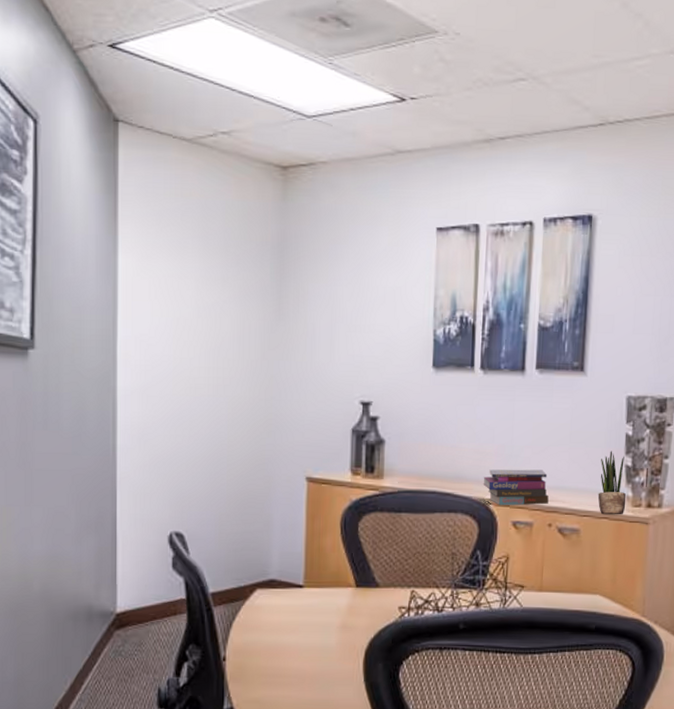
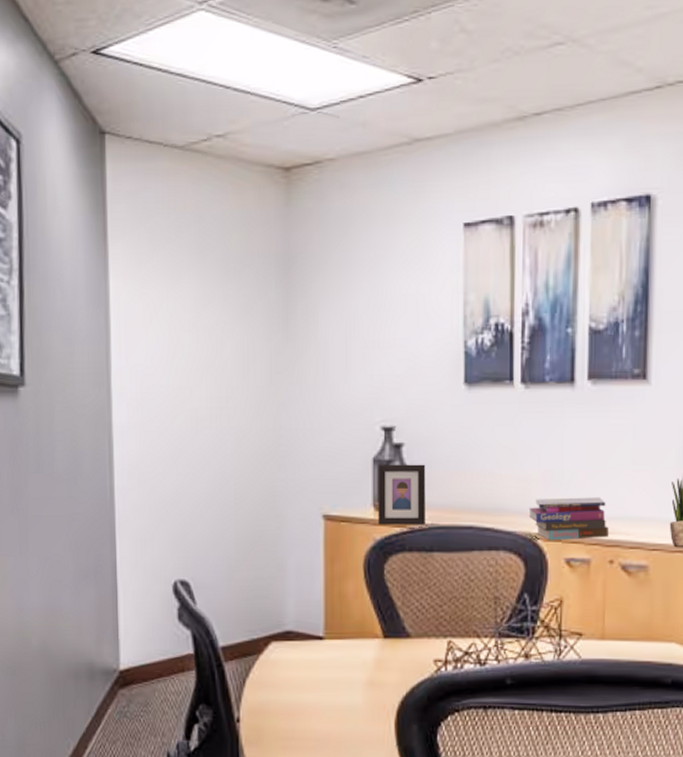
picture frame: none [354,434,397,489] -> present [378,464,426,525]

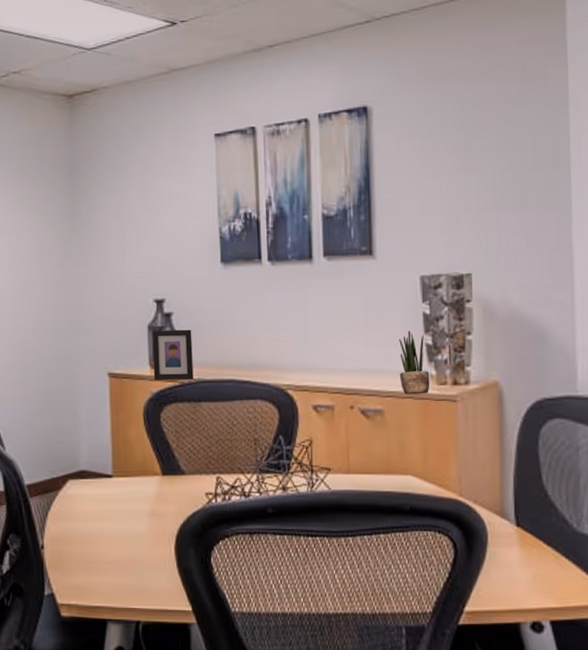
books: present [528,497,609,541] -> none [279,353,348,391]

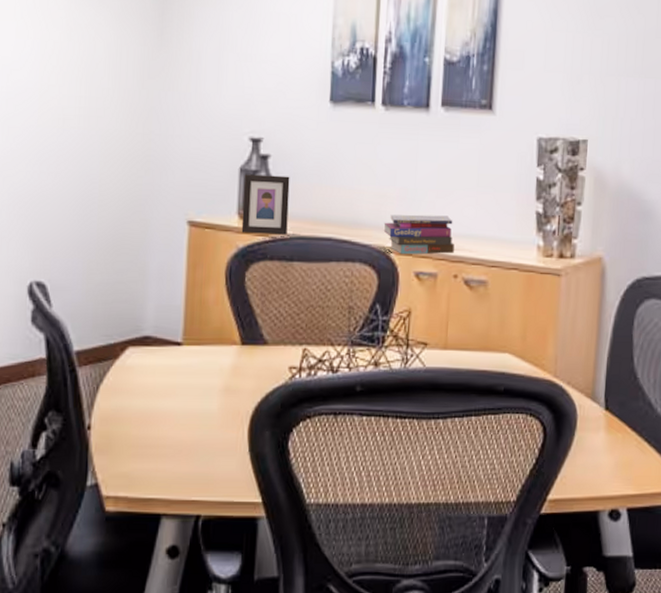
books: none [279,353,348,391] -> present [383,214,454,255]
potted plant: present [399,330,430,394] -> none [507,196,537,266]

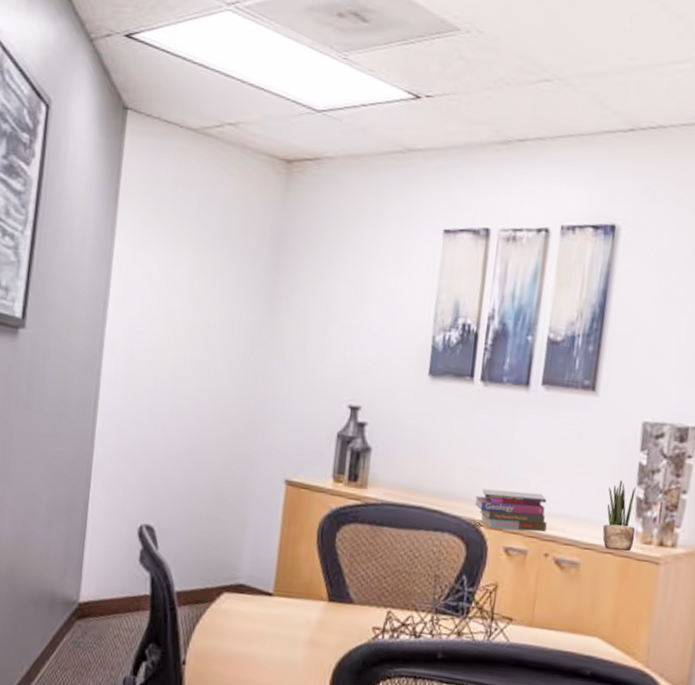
picture frame: present [241,174,290,235] -> none [335,439,385,501]
potted plant: none [507,196,537,266] -> present [602,480,636,552]

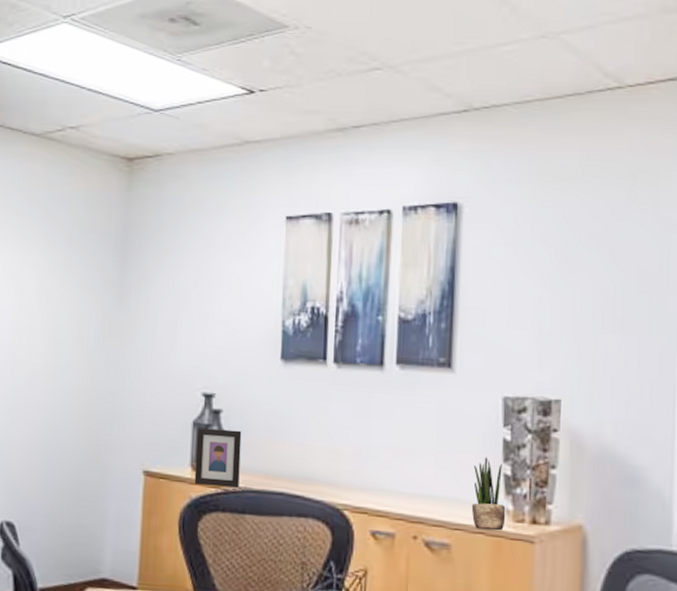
picture frame: none [335,439,385,501] -> present [194,428,242,488]
books: present [474,489,547,533] -> none [337,471,413,514]

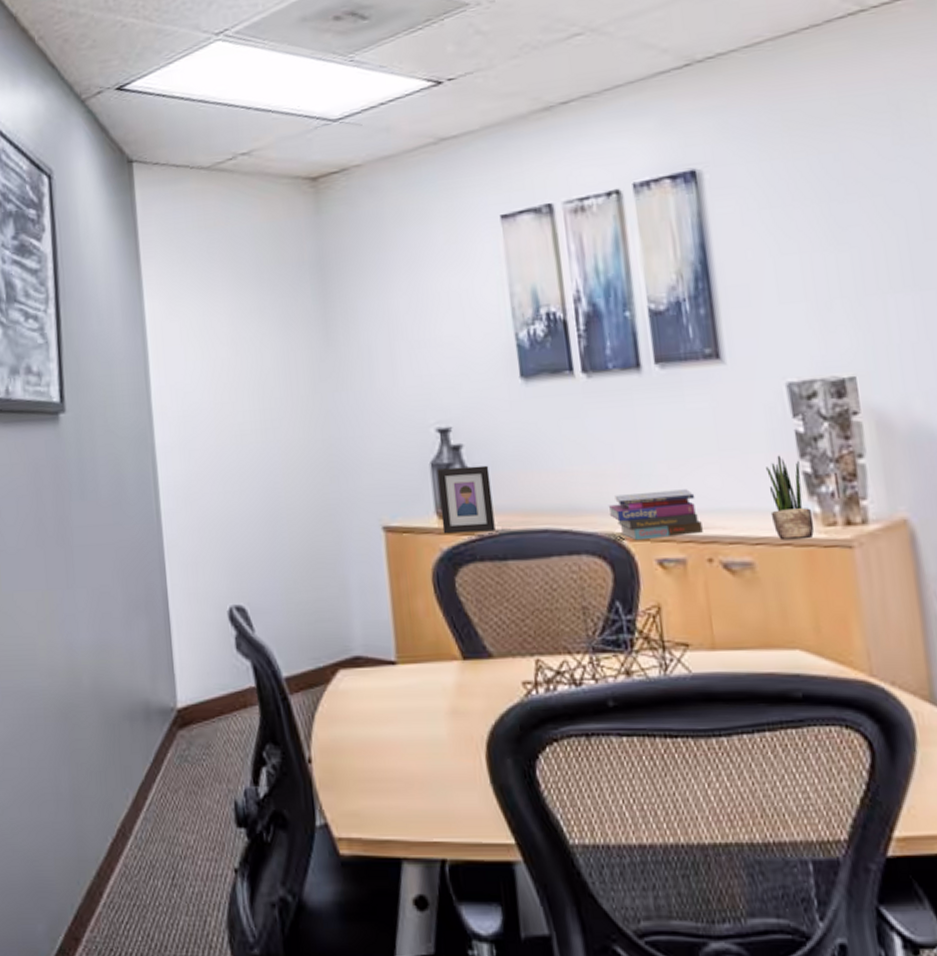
books: none [337,471,413,514] -> present [608,489,703,541]

